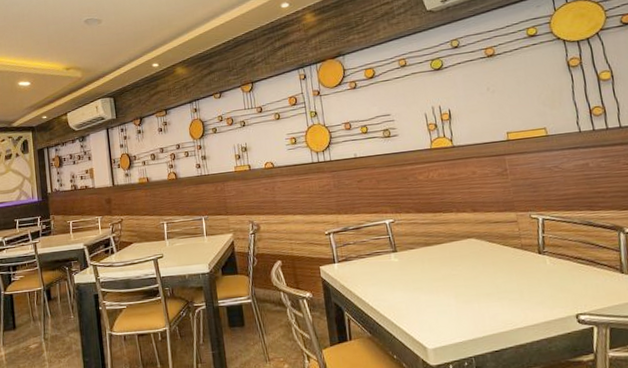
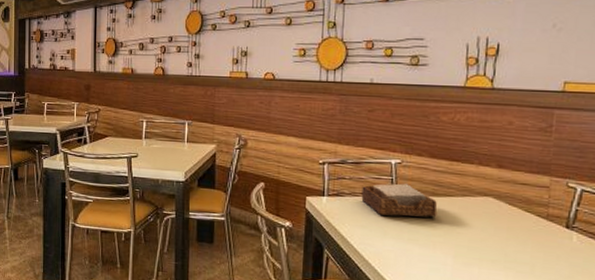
napkin holder: none [365,239,433,271] -> present [361,183,438,218]

